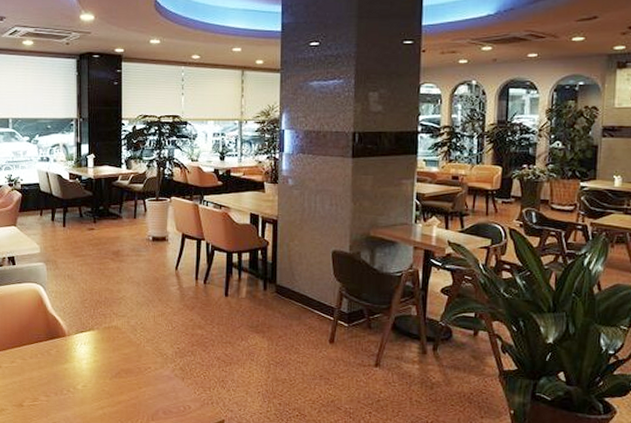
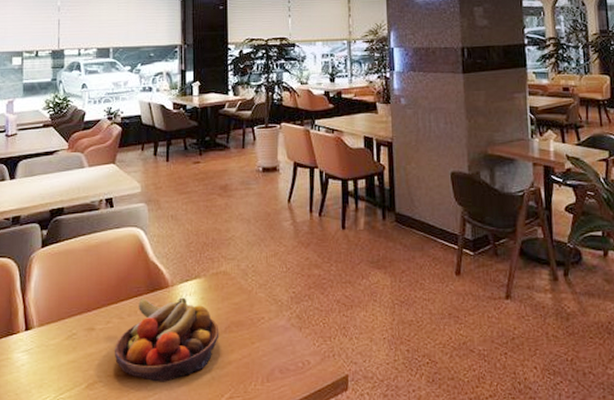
fruit bowl: none [19,343,111,414] -> present [115,297,220,382]

